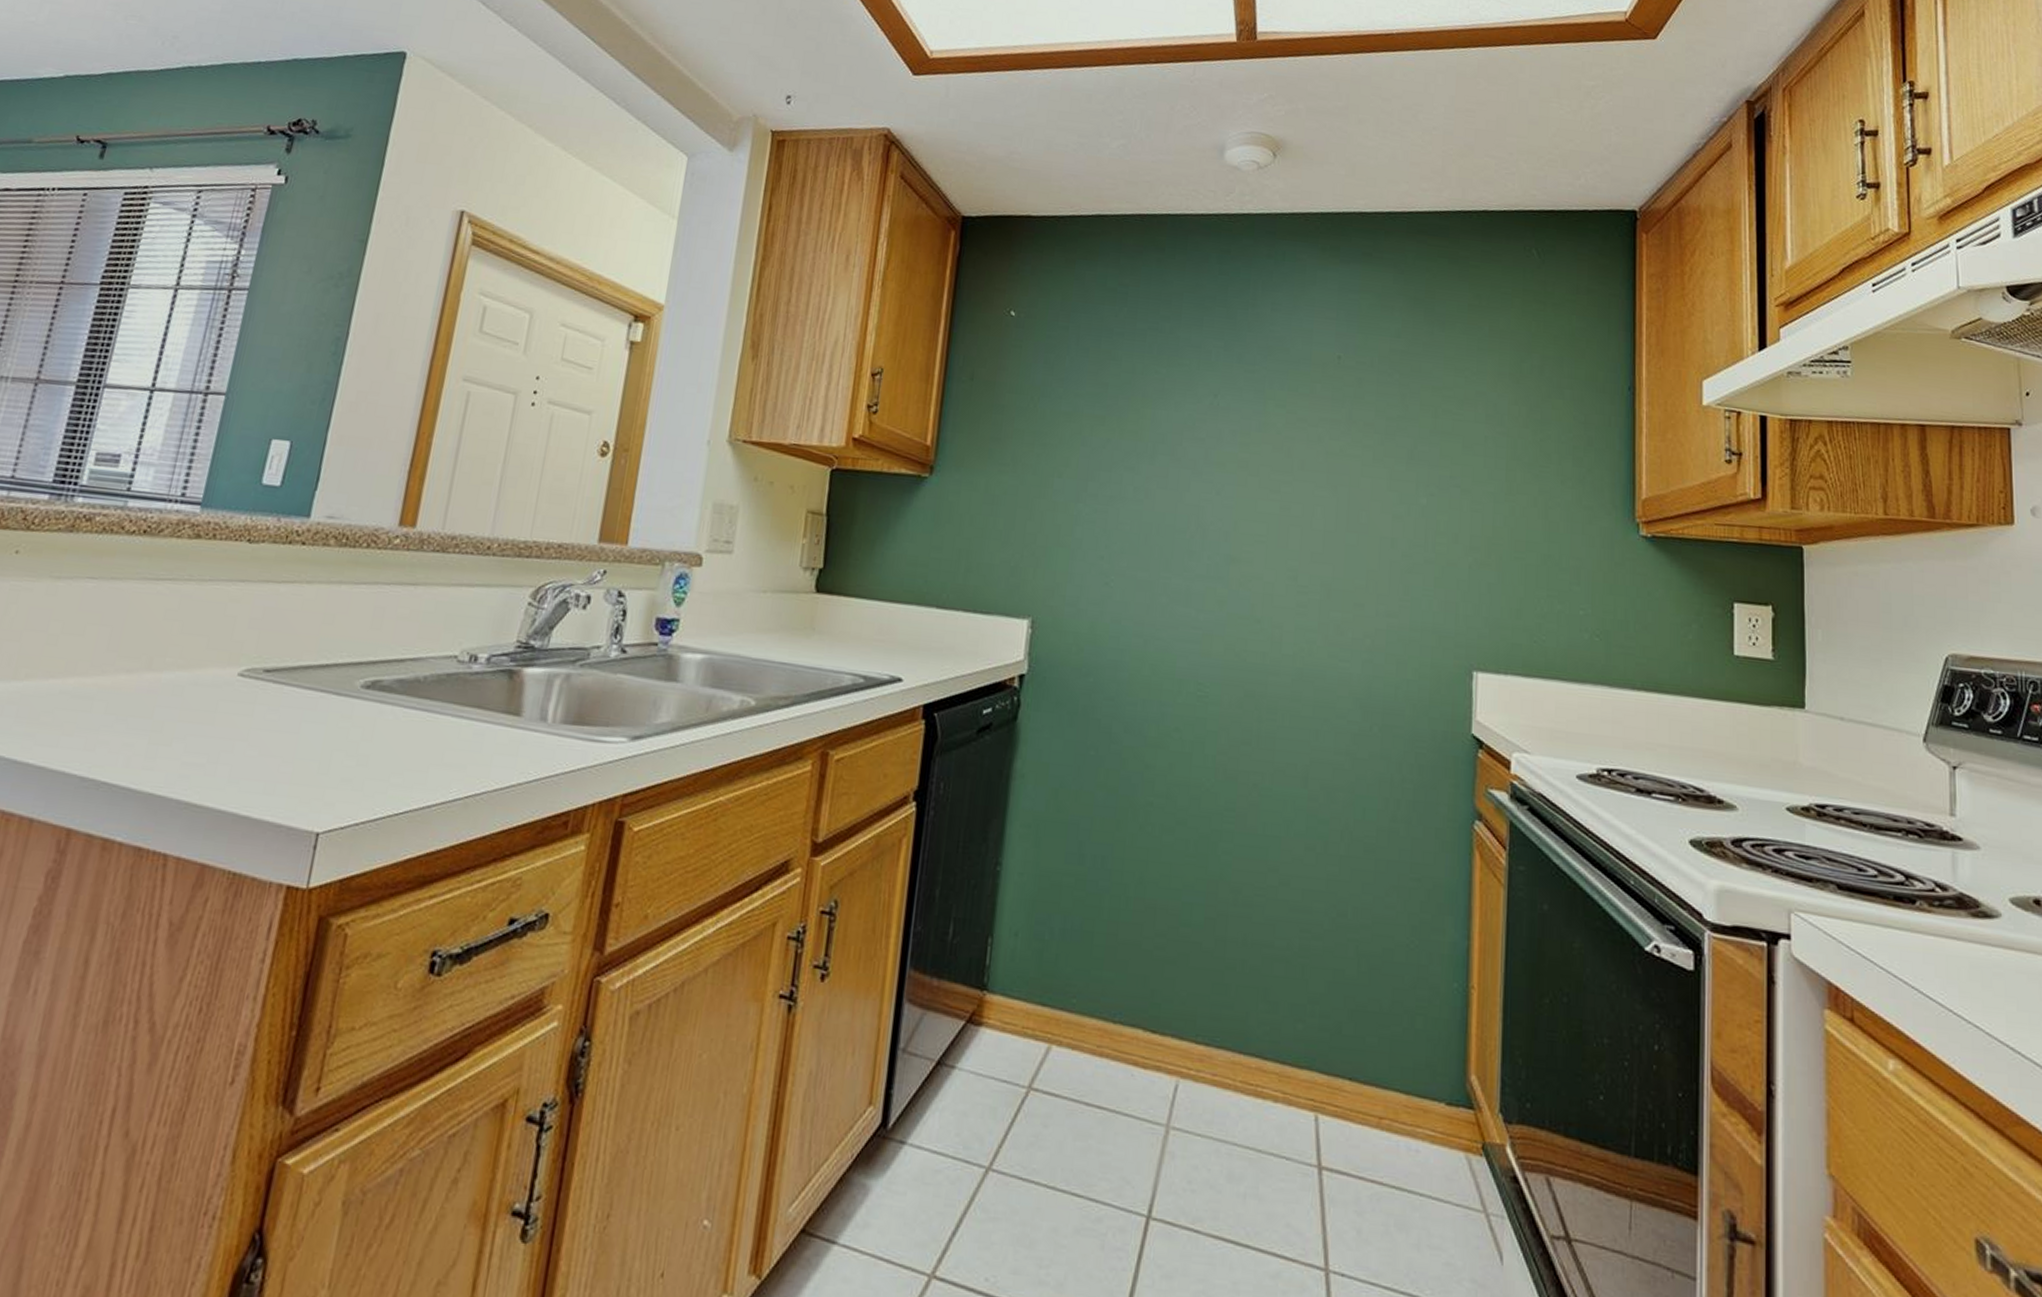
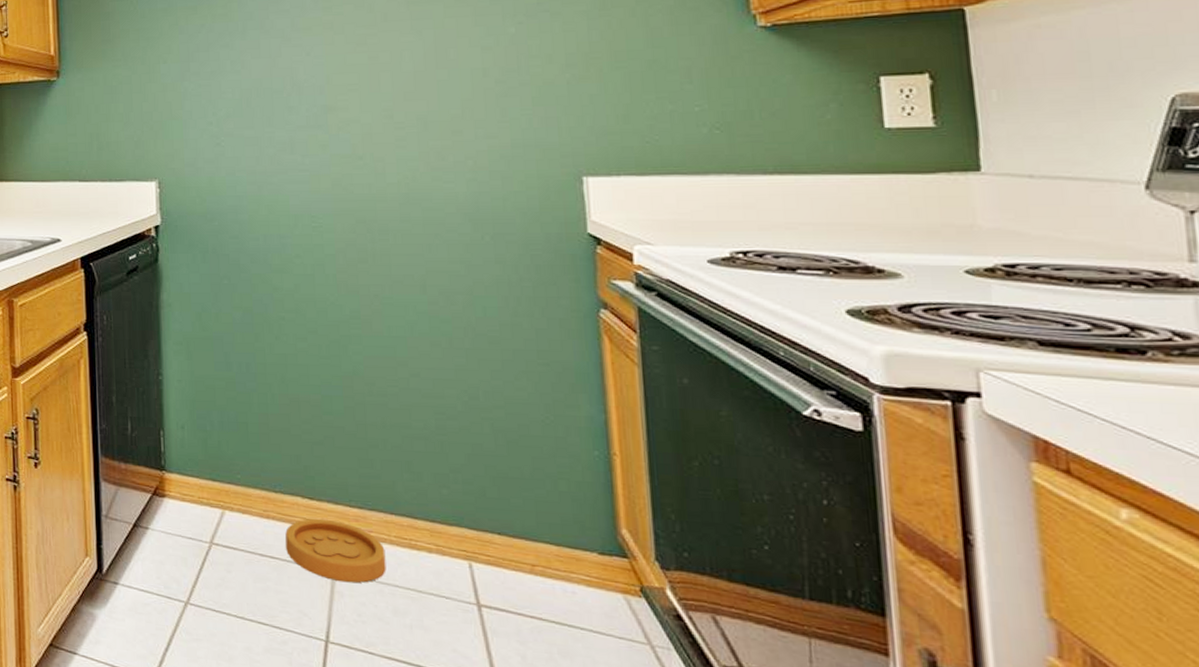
pet bowl: none [1117,1057,1228,1141] -> present [285,518,386,583]

